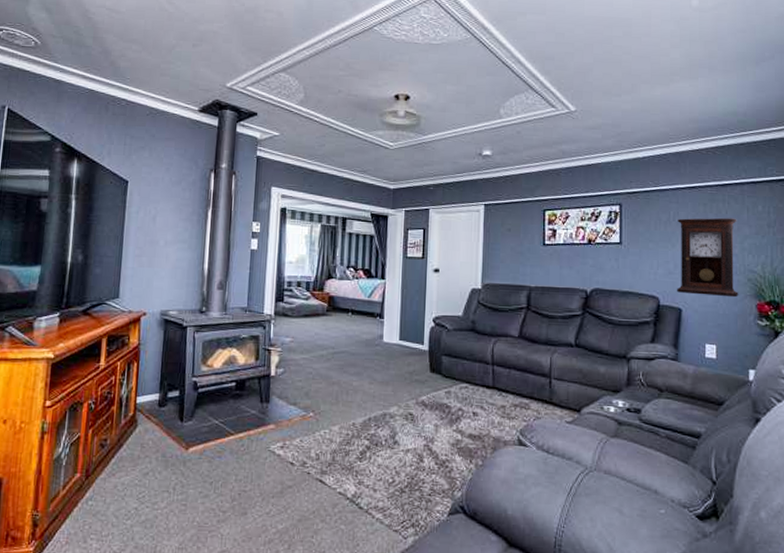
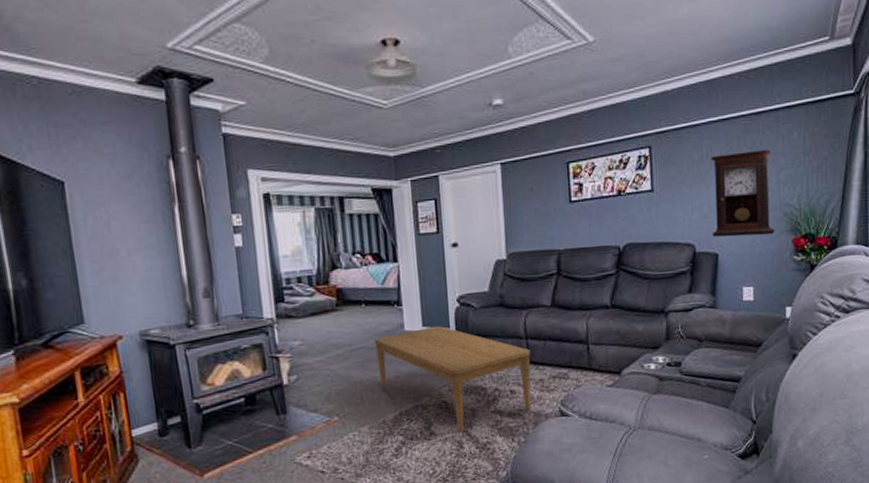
coffee table: none [355,341,495,446] -> present [374,325,531,433]

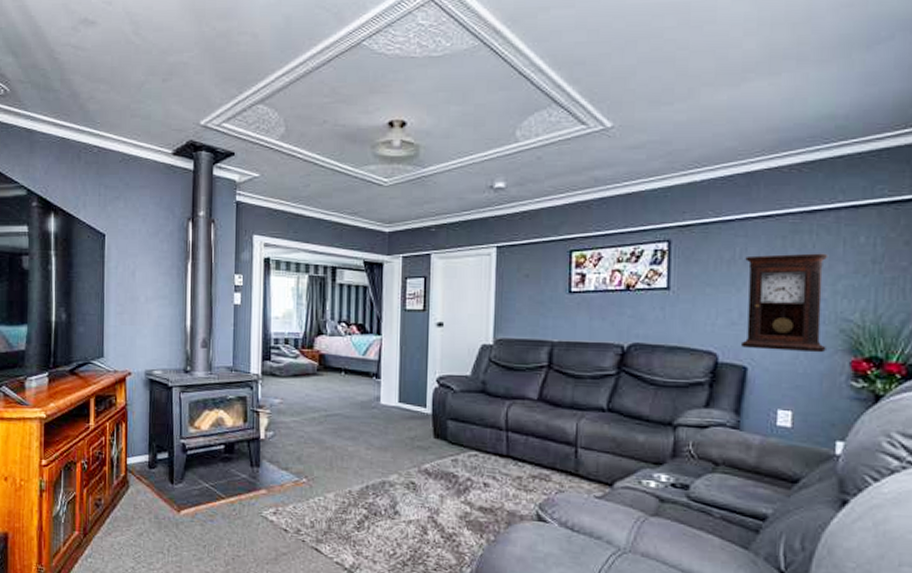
coffee table: present [374,325,531,433] -> none [349,403,510,518]

